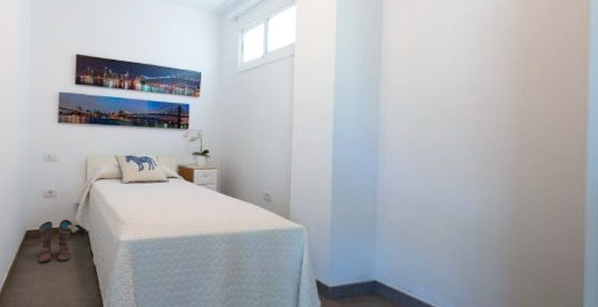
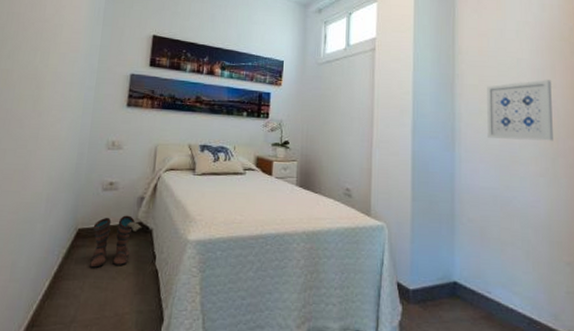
wall art: none [415,77,491,143] -> present [487,79,553,141]

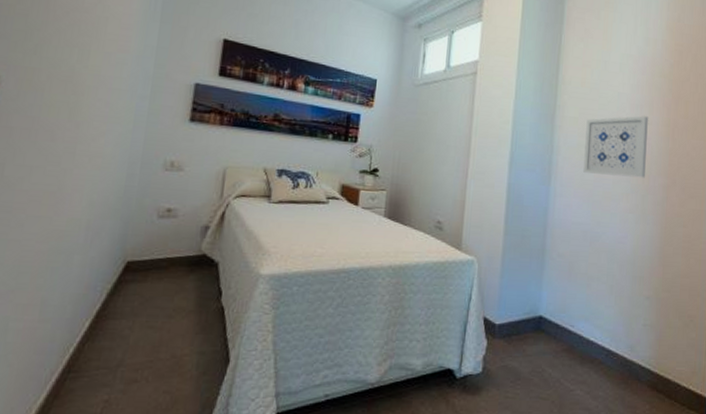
boots: present [90,215,142,268] -> none [141,246,206,305]

